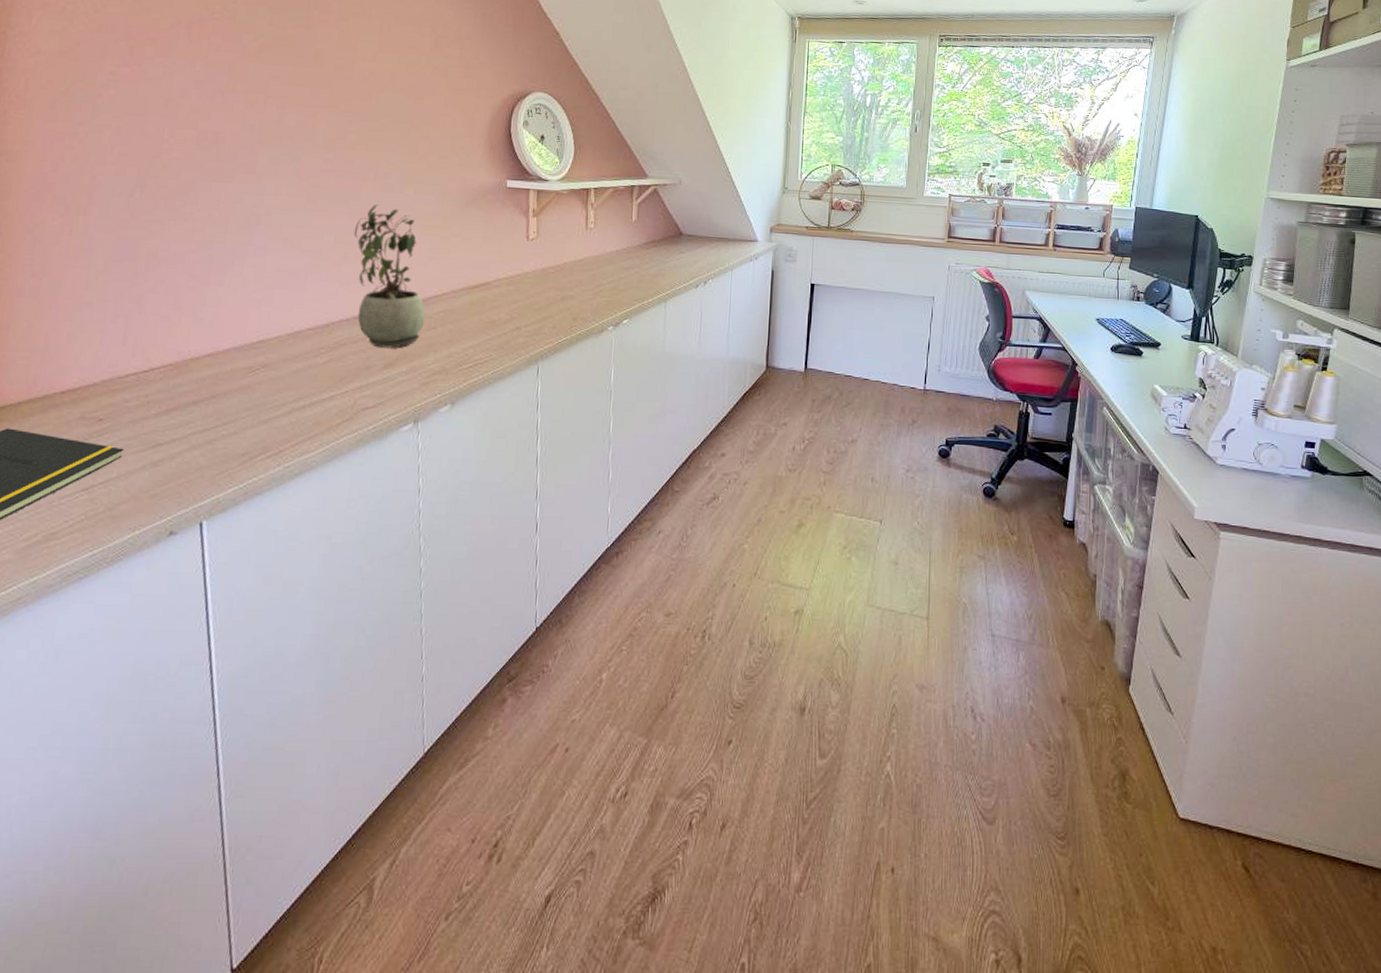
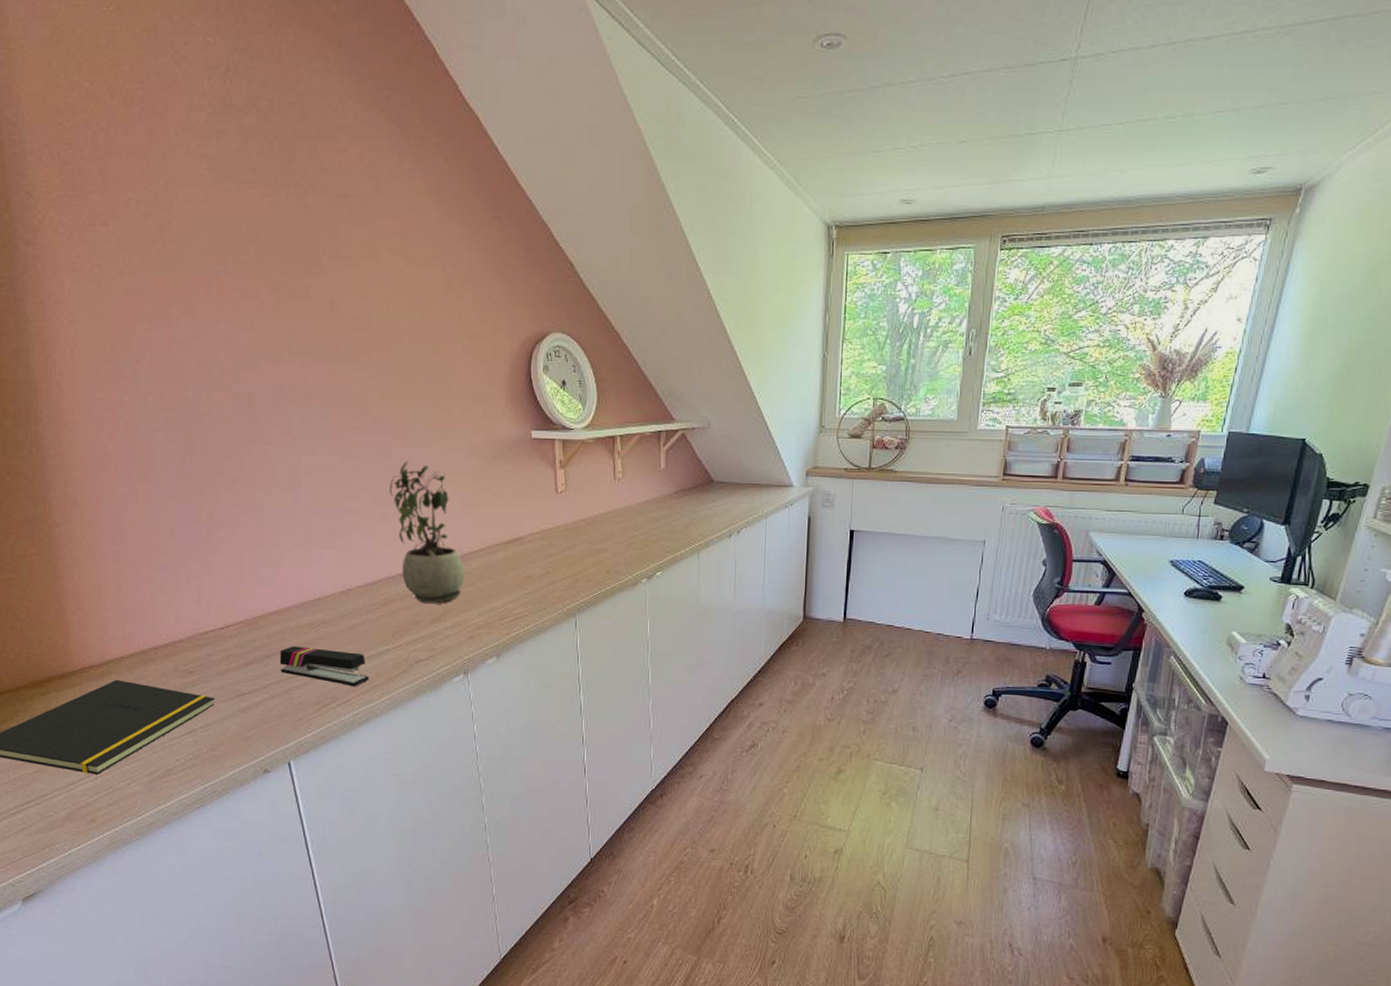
stapler: none [207,391,308,435] -> present [279,646,369,686]

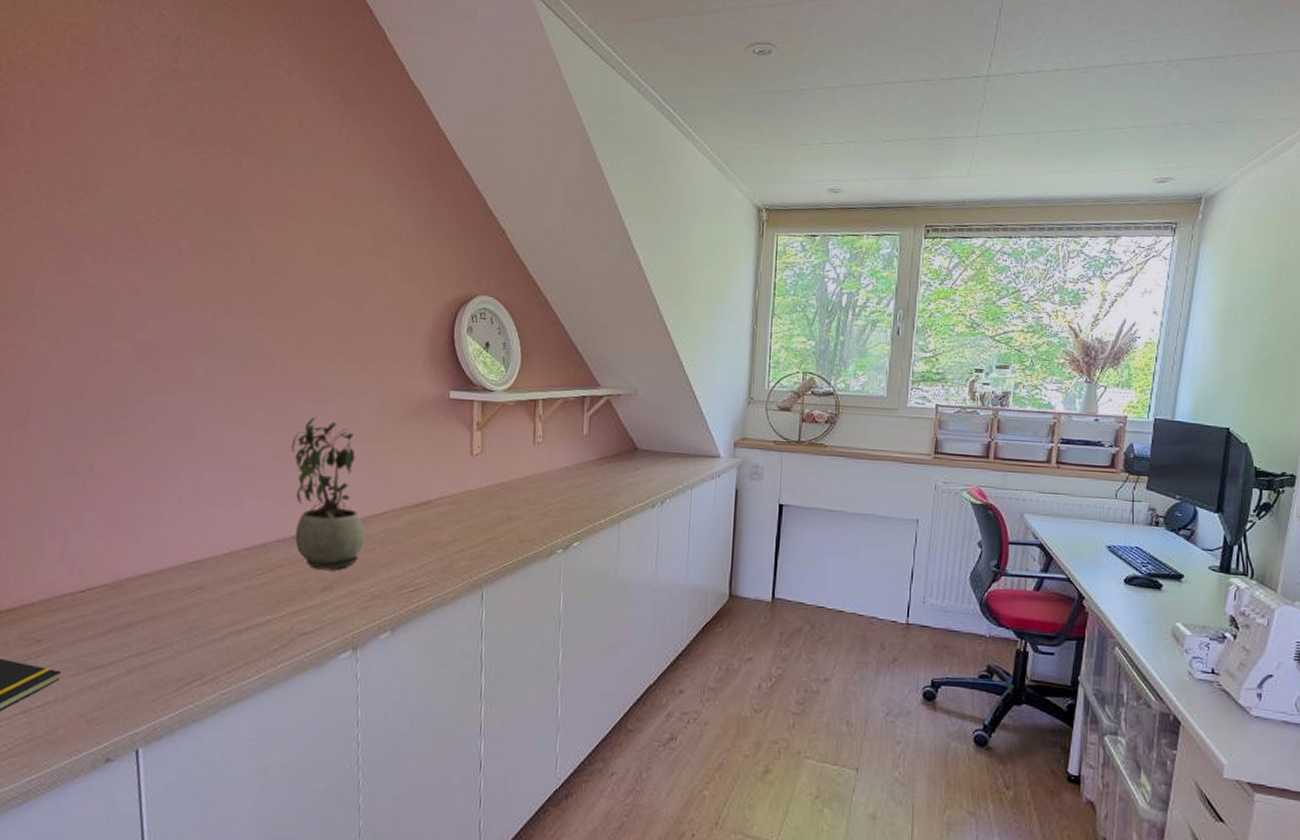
stapler: present [279,646,369,686] -> none [143,614,244,661]

